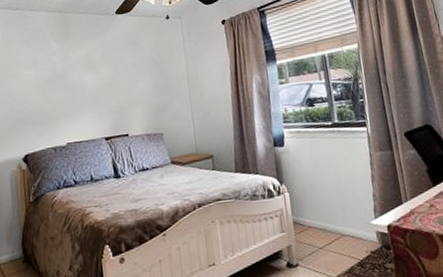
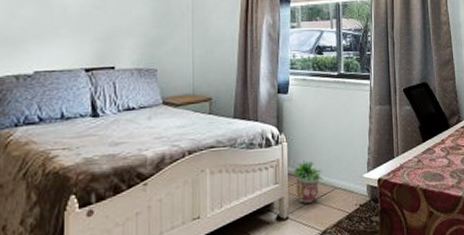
potted plant: none [297,209,330,251] -> present [292,160,323,203]

